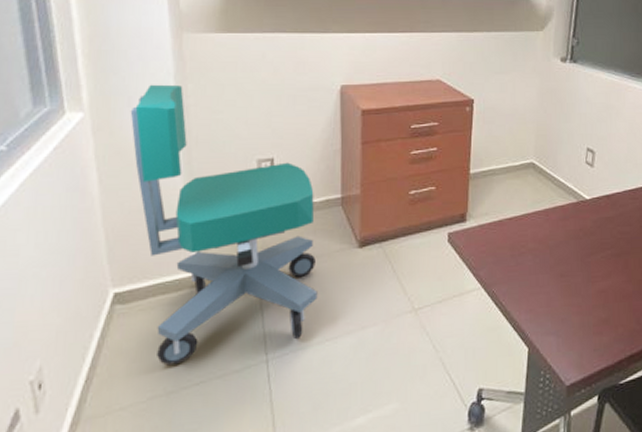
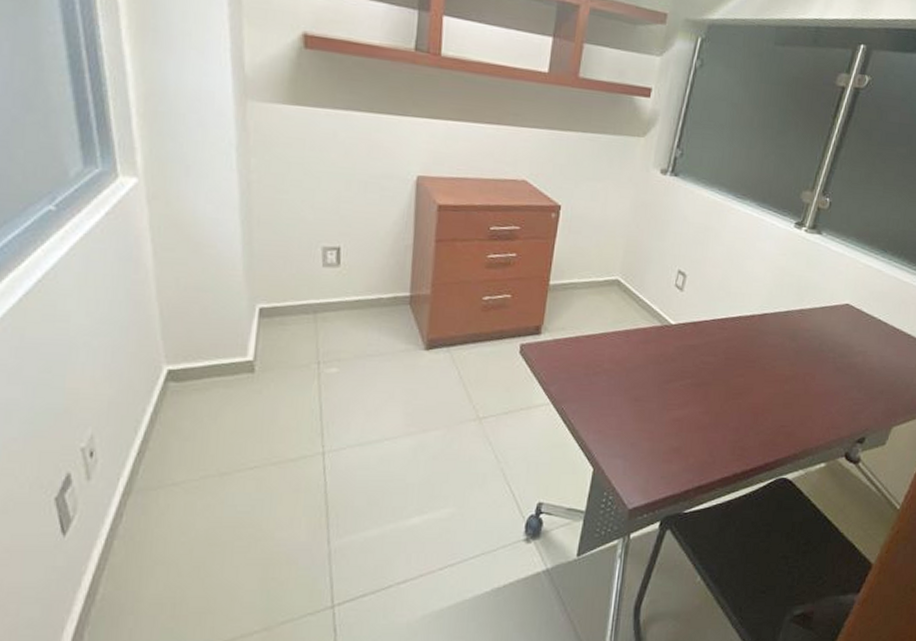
office chair: present [130,84,318,366] -> none [188,154,382,448]

